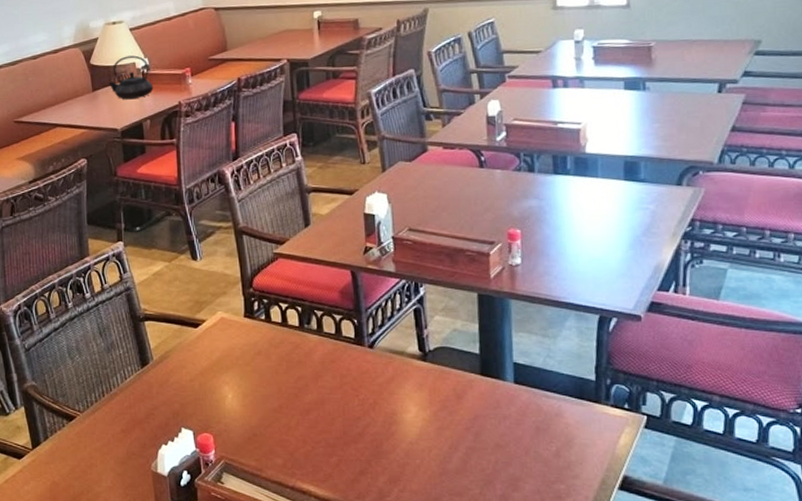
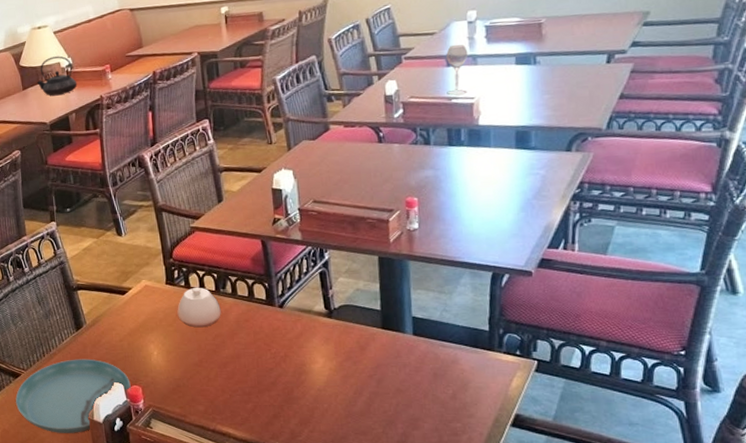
saucer: none [68,400,201,488] -> present [15,359,131,433]
sugar bowl: none [256,321,305,368] -> present [177,287,221,328]
wineglass: none [552,64,575,120] -> present [446,44,469,96]

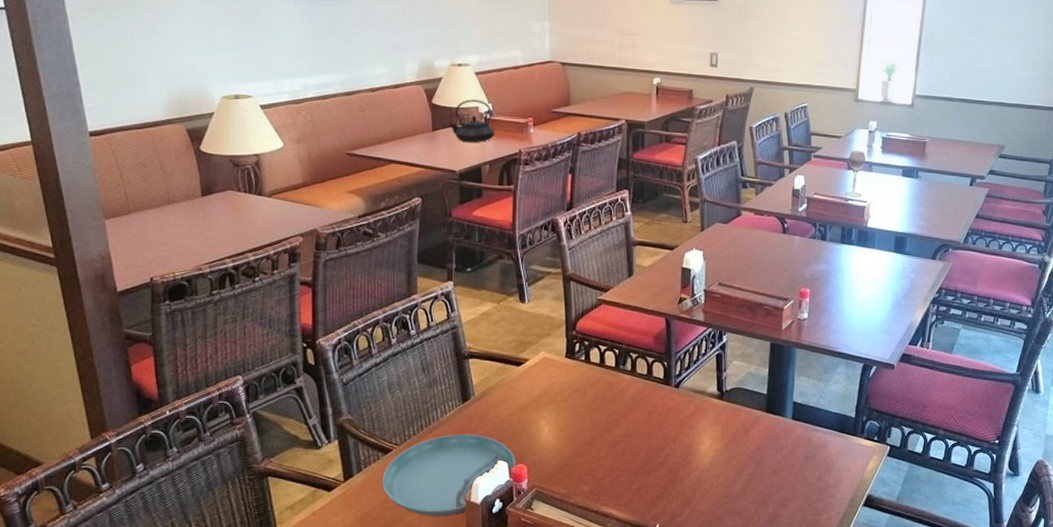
sugar bowl: present [177,287,221,328] -> none [574,362,618,405]

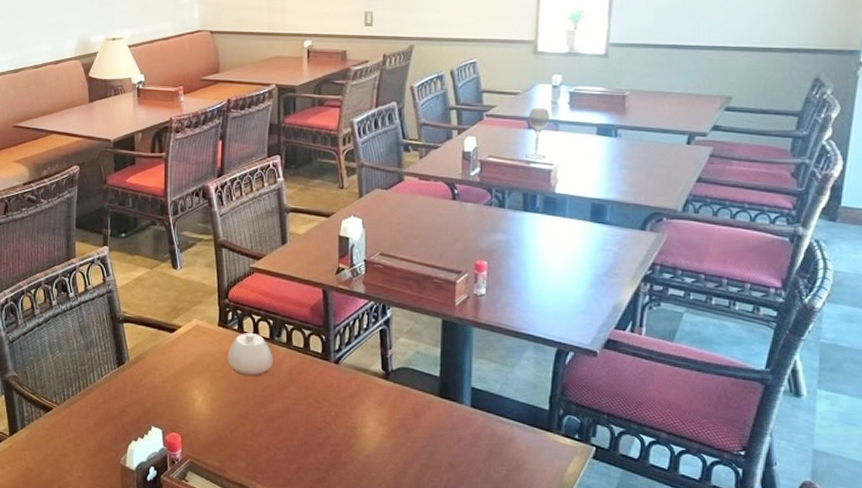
saucer: present [382,434,516,516] -> none [44,397,170,480]
teapot: present [450,99,495,142] -> none [105,71,147,112]
sugar bowl: none [574,362,618,405] -> present [227,332,273,377]

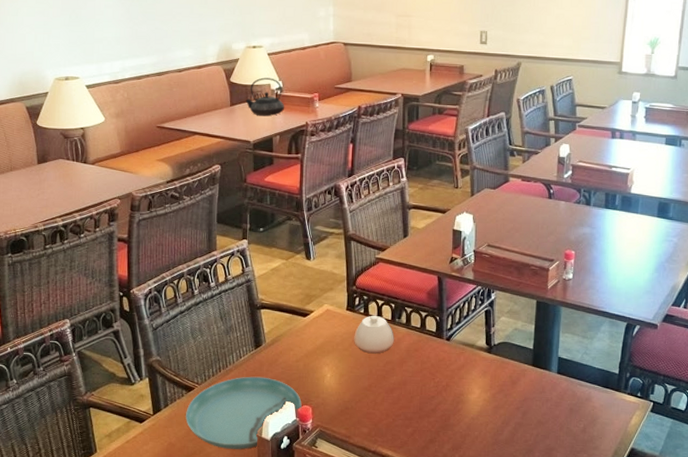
saucer: none [44,397,170,480] -> present [186,376,302,450]
teapot: none [105,71,147,112] -> present [245,77,285,116]
wineglass: present [526,107,550,160] -> none [609,120,630,165]

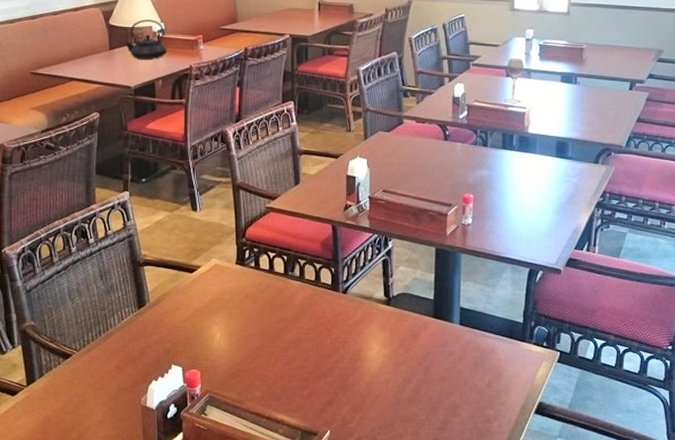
saucer: present [186,376,302,450] -> none [63,339,190,421]
sugar bowl: present [354,315,394,354] -> none [244,268,287,311]
wineglass: none [609,120,630,165] -> present [504,58,524,104]

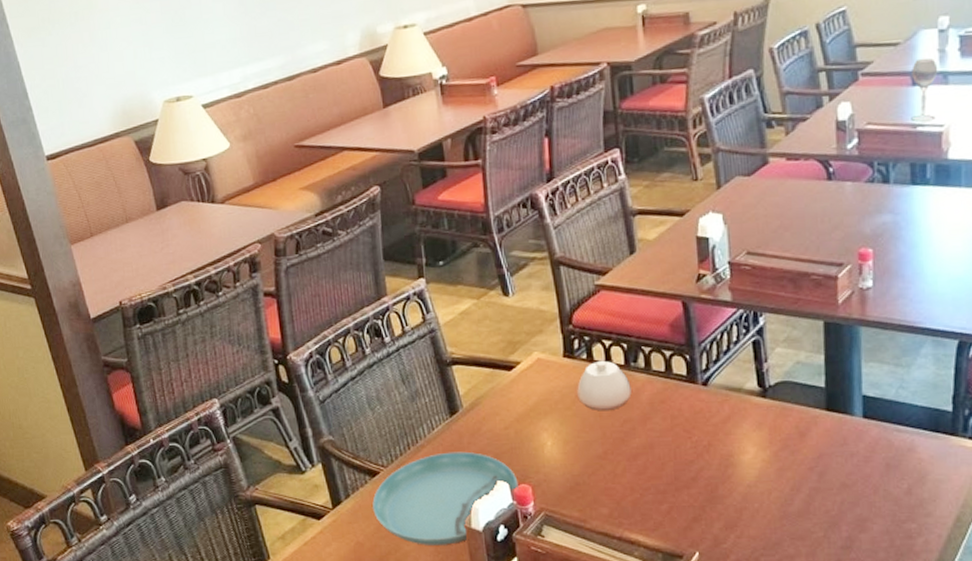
saucer: none [63,339,190,421] -> present [372,451,519,545]
teapot: present [125,19,168,59] -> none [402,64,454,116]
sugar bowl: none [244,268,287,311] -> present [577,360,632,411]

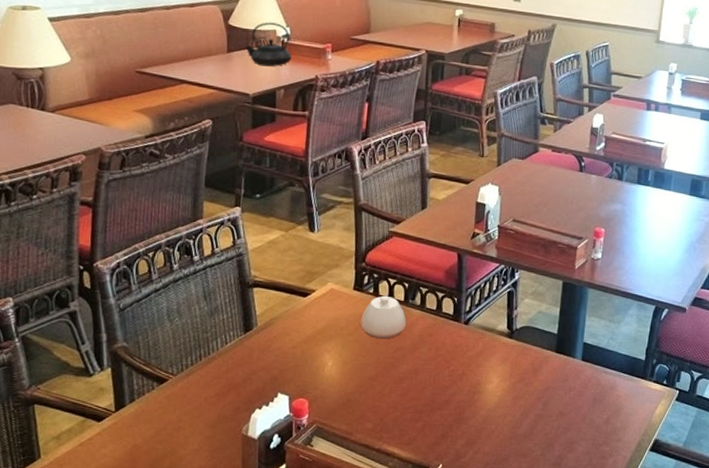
saucer: present [372,451,519,545] -> none [155,365,297,451]
teapot: none [402,64,454,116] -> present [245,22,292,66]
wineglass: present [911,58,938,122] -> none [643,91,665,139]

